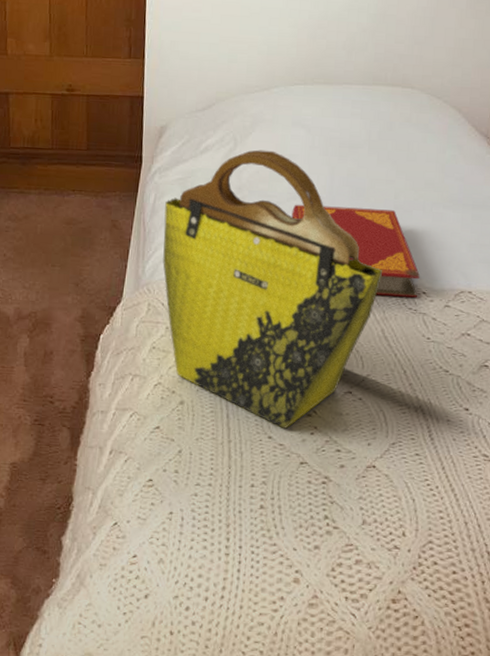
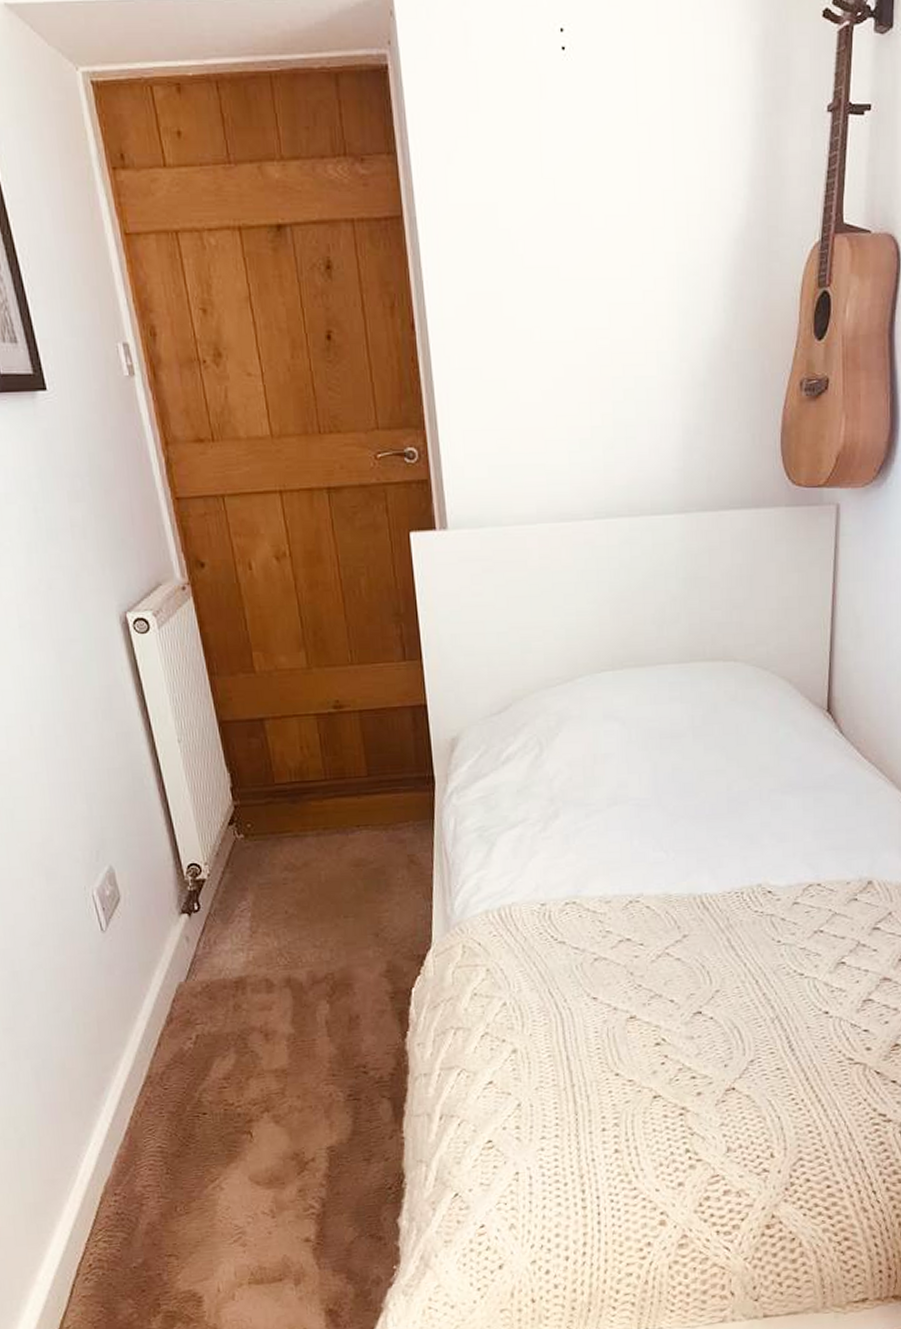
tote bag: present [163,150,383,429] -> none [468,751,723,1063]
hardback book: present [292,204,421,298] -> none [614,803,764,901]

